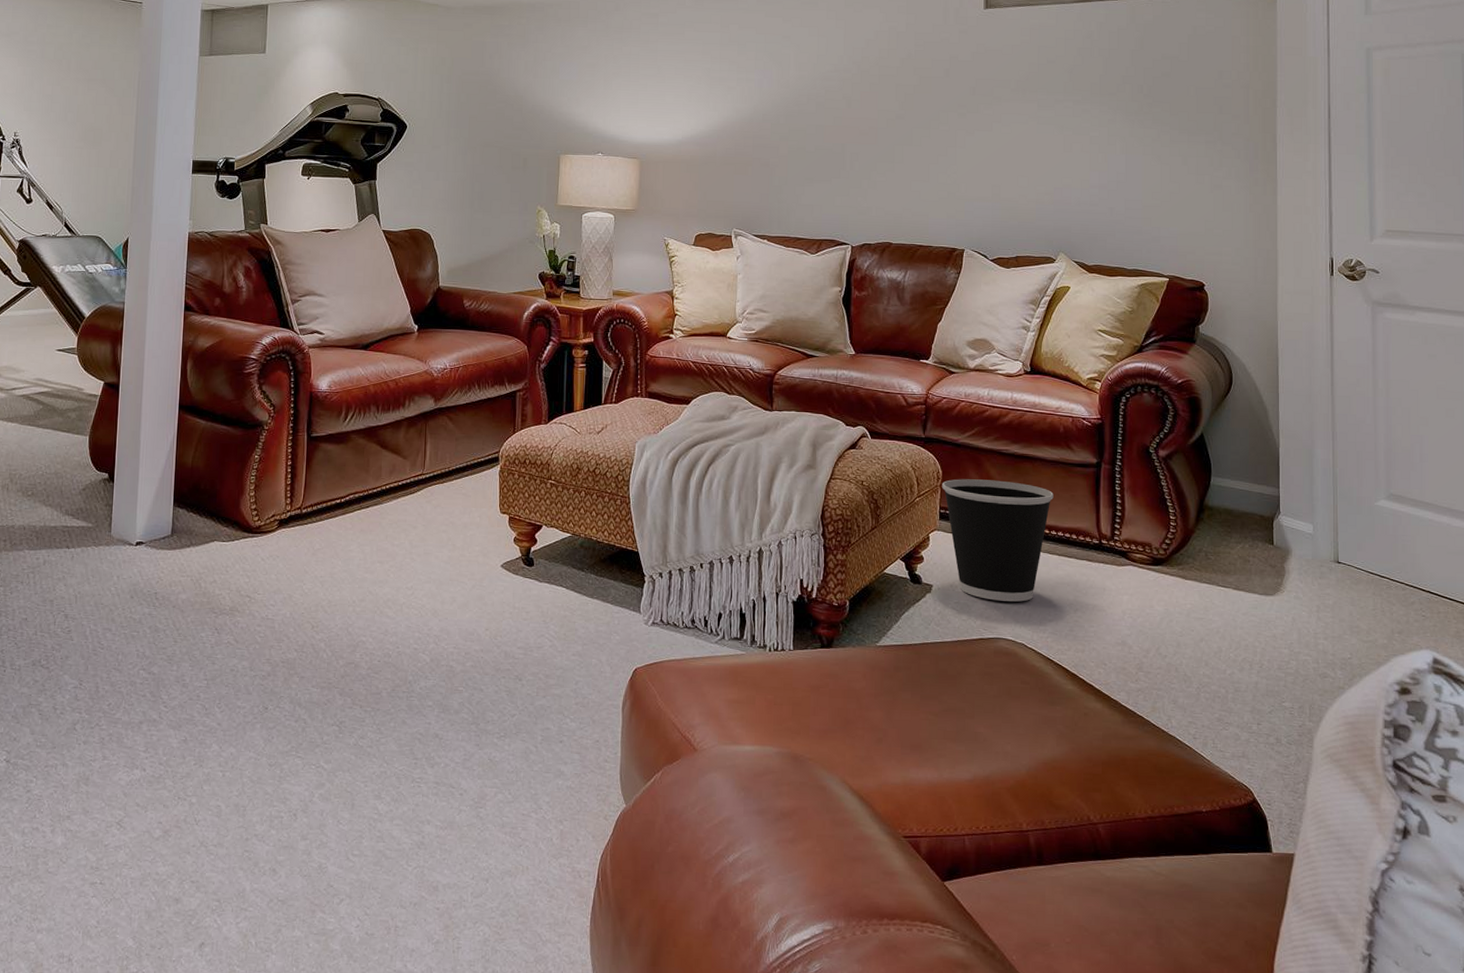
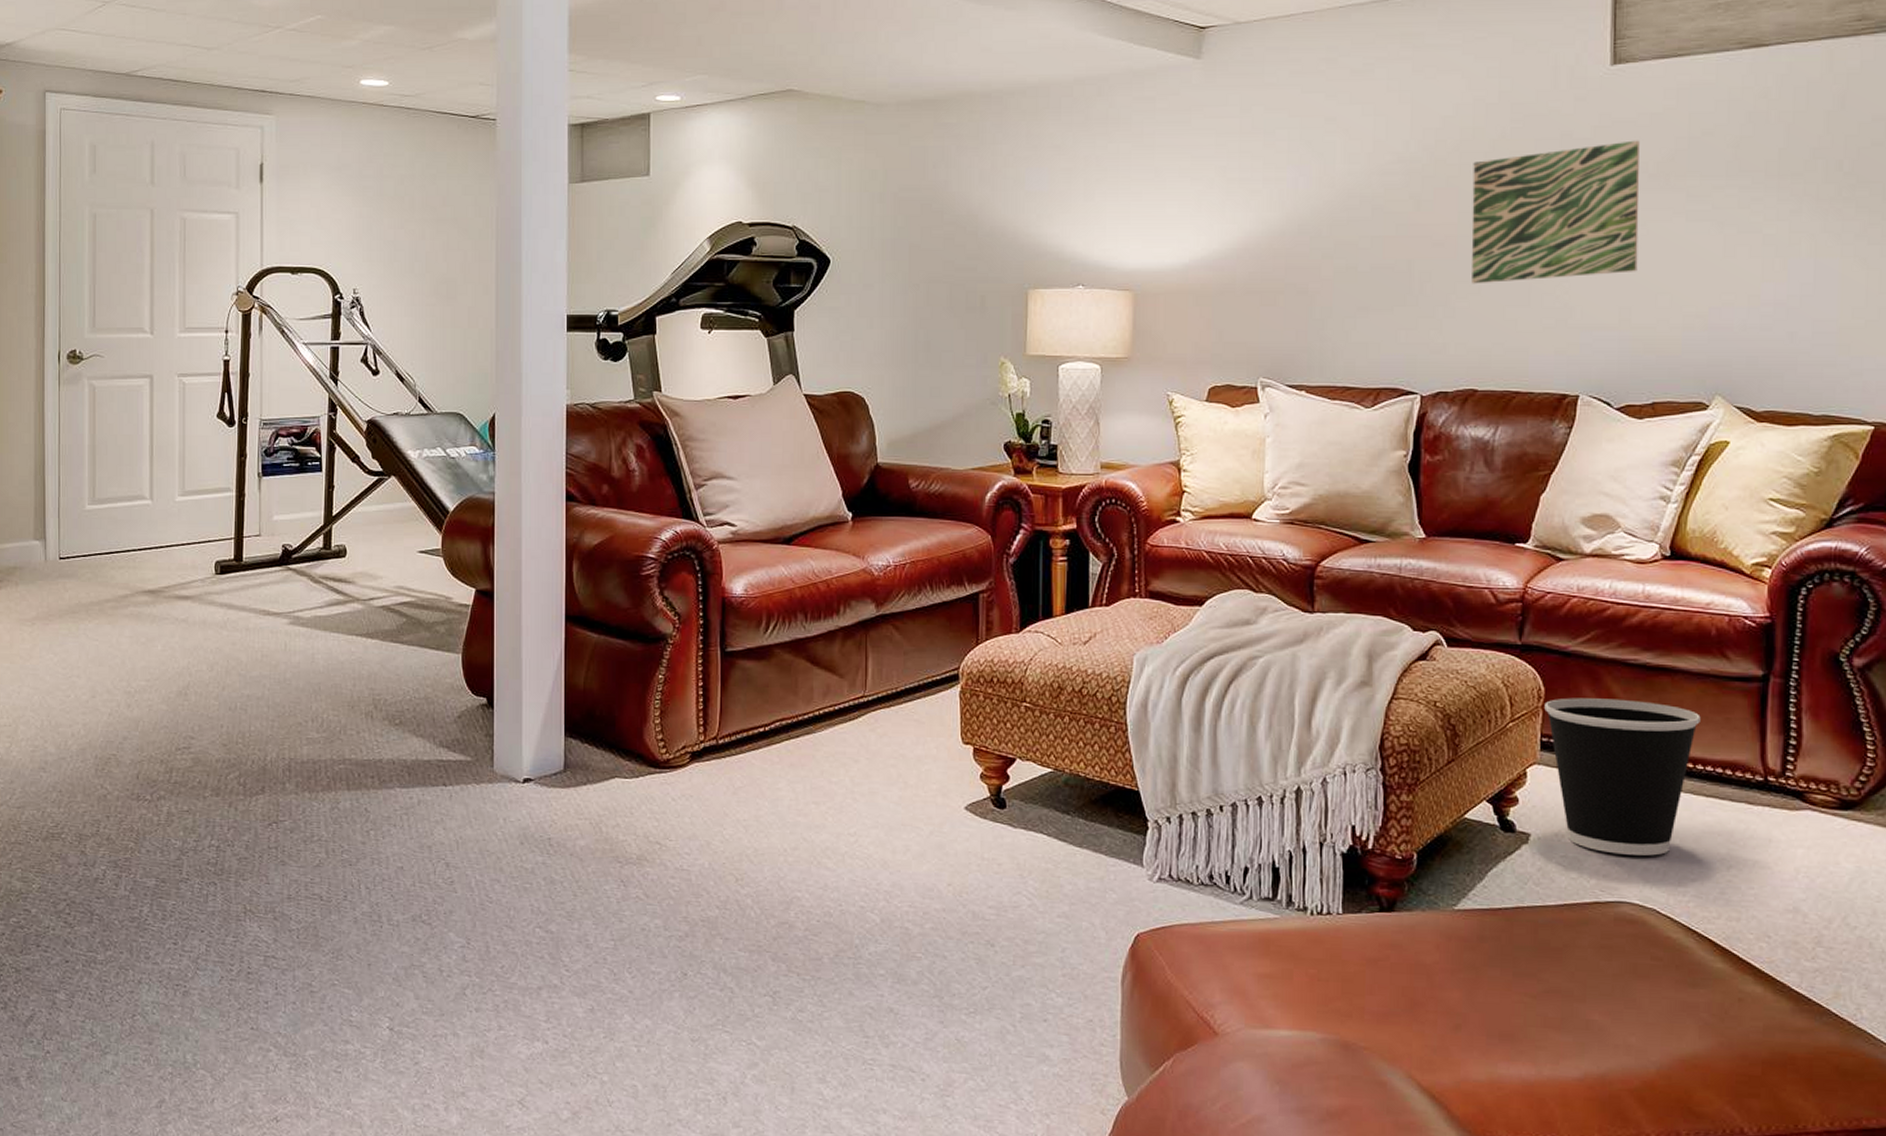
wall art: none [887,64,1005,164] -> present [1471,140,1640,284]

